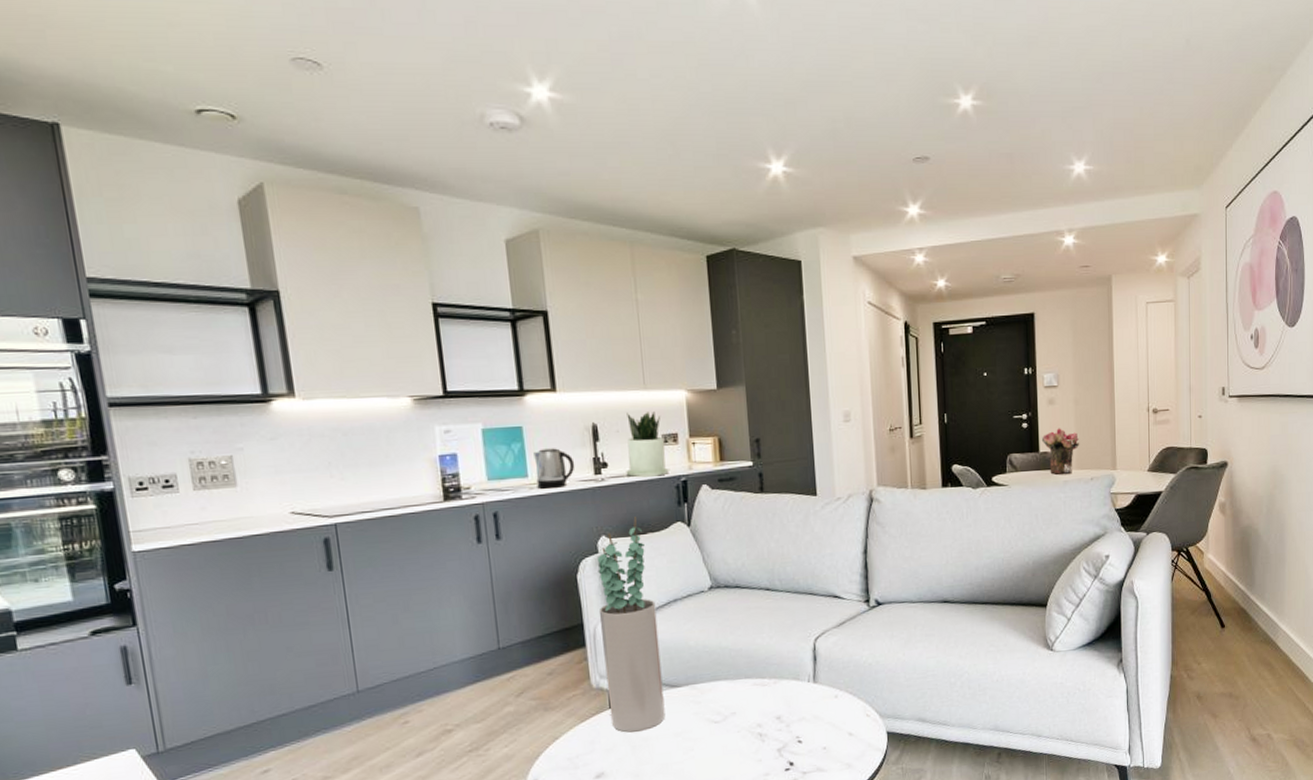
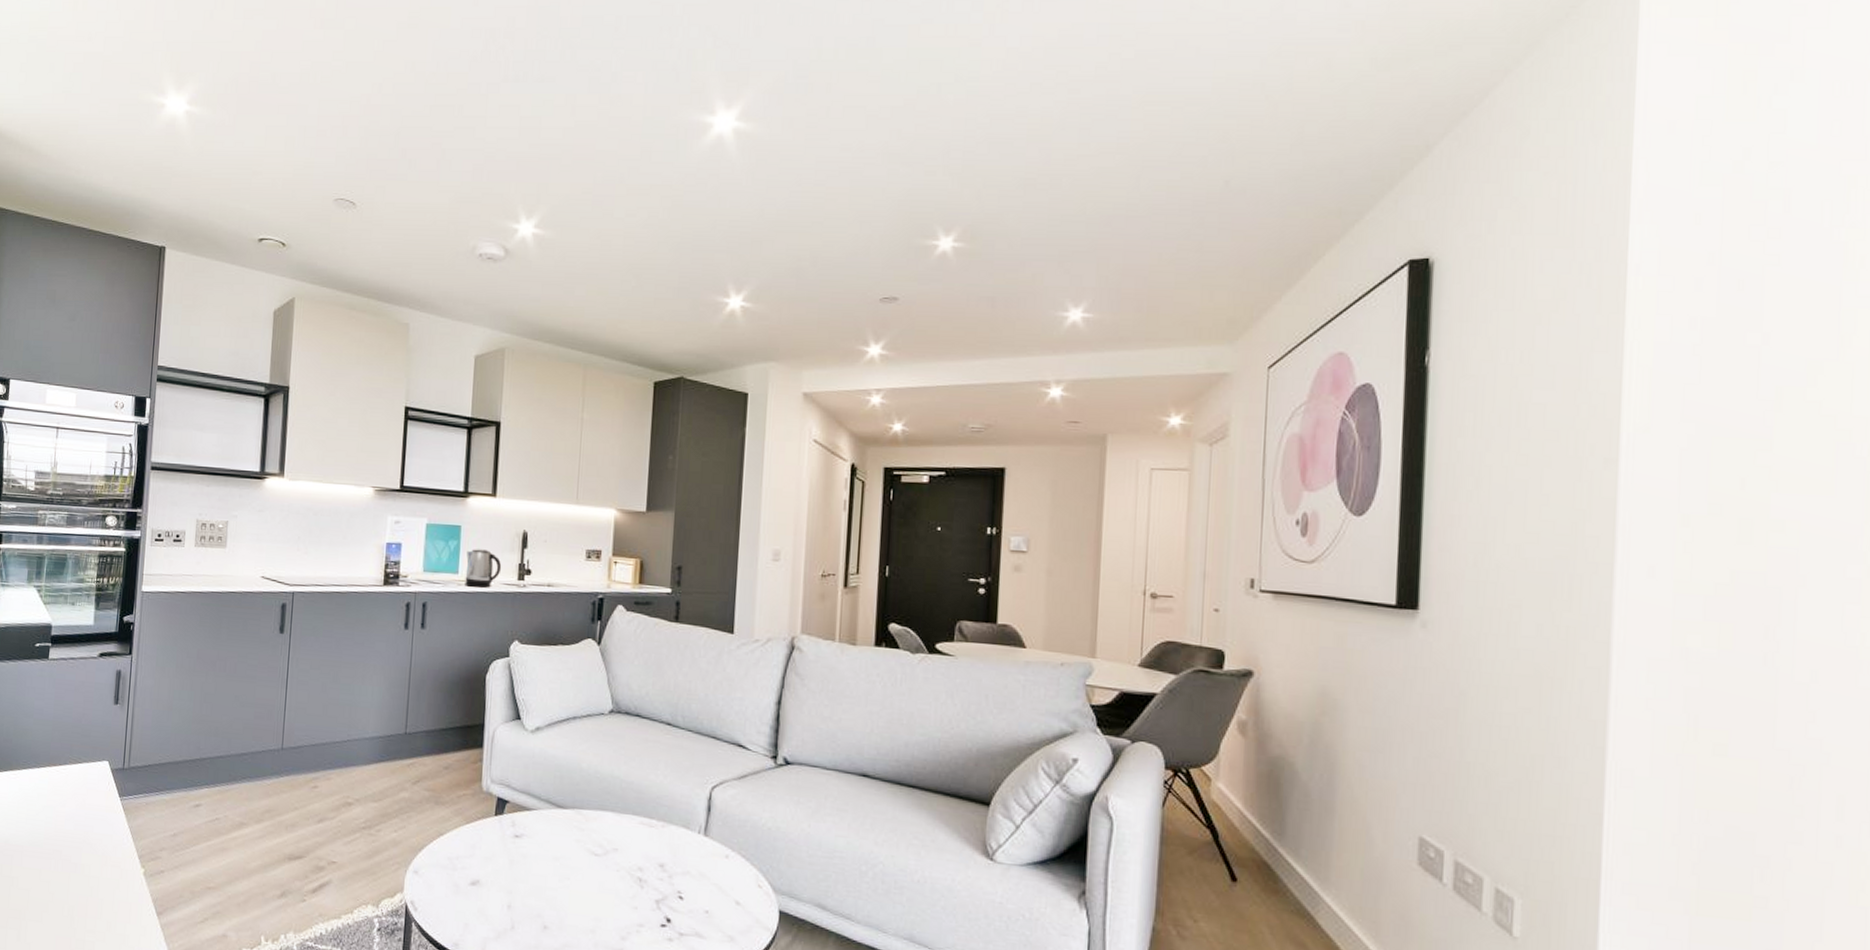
vase: present [598,517,665,733] -> none [494,627,555,847]
planter: present [626,411,670,478] -> none [547,525,589,591]
bouquet: present [1041,428,1080,476] -> none [1001,599,1050,655]

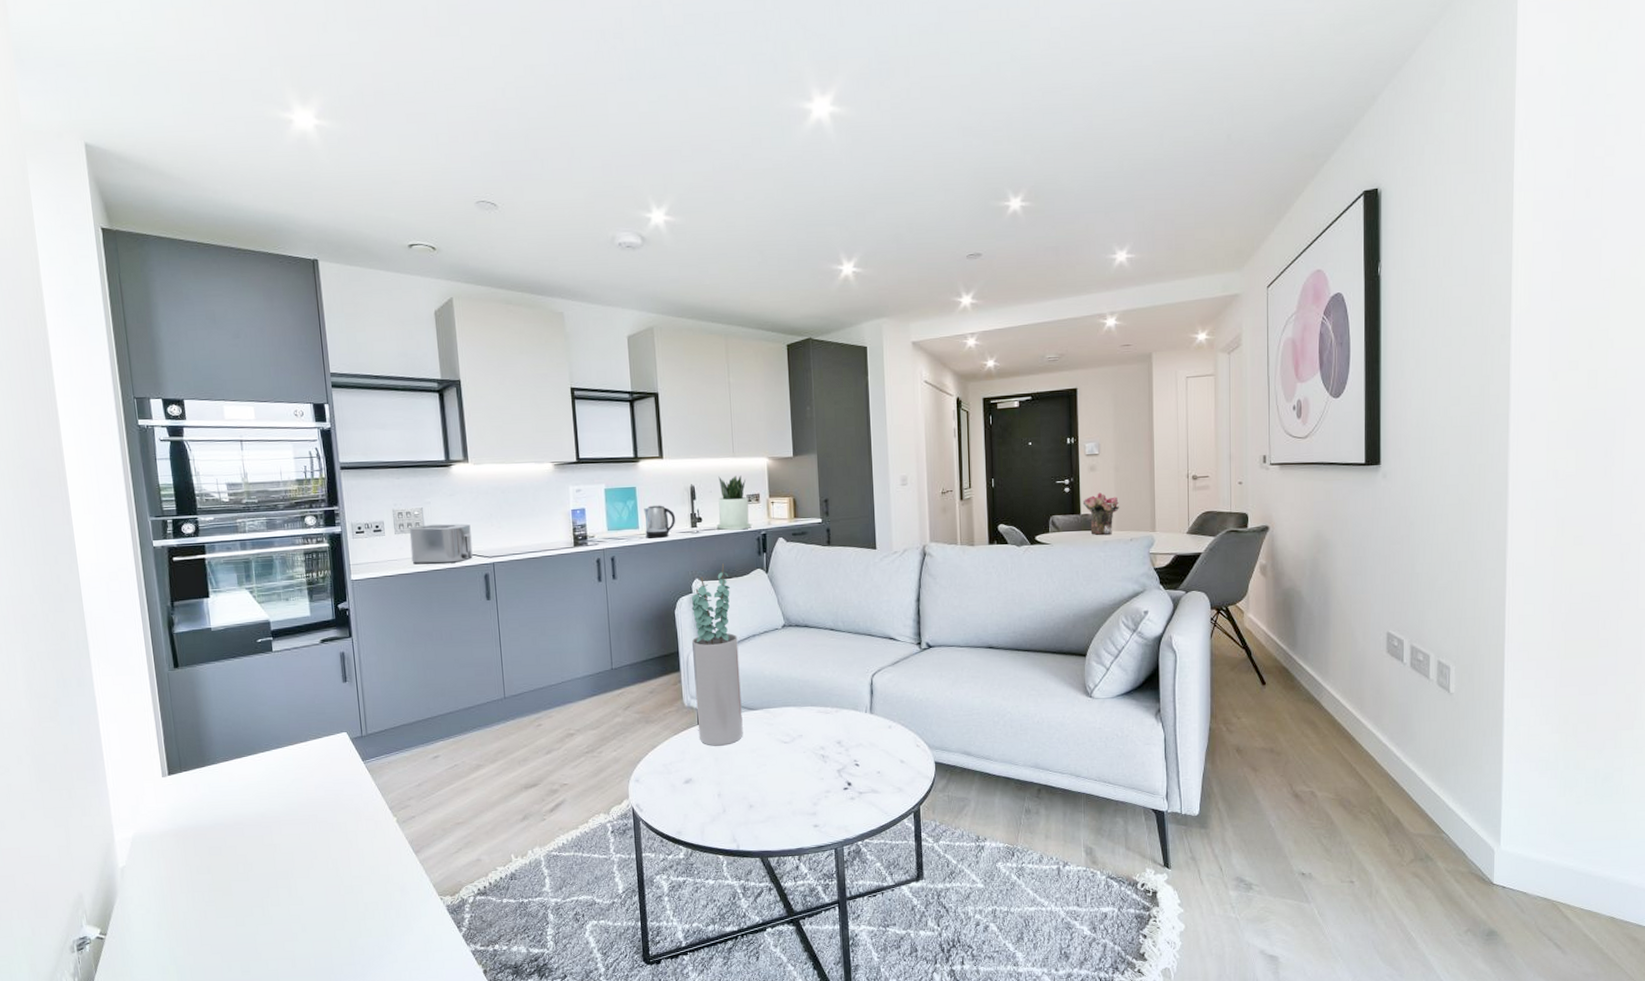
toaster: none [207,540,275,588] -> present [409,523,473,565]
vase: none [494,627,555,847] -> present [691,563,743,746]
planter: none [547,525,589,591] -> present [716,475,753,531]
bouquet: none [1001,599,1050,655] -> present [1082,492,1120,536]

